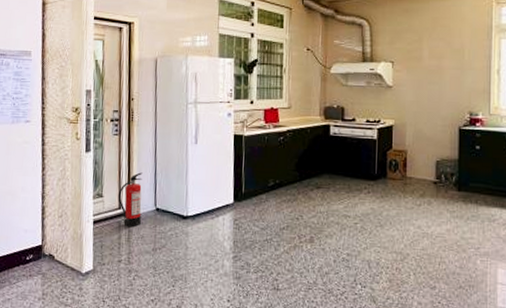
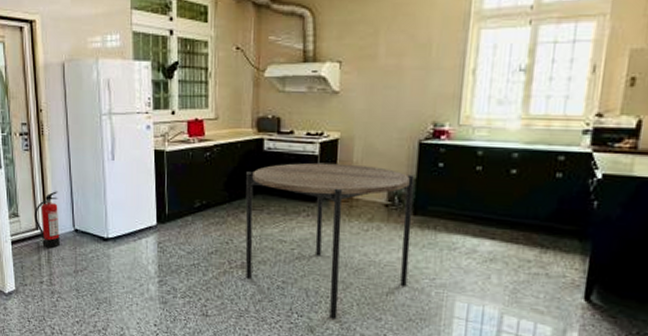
dining table: none [314,146,457,289] -> present [245,162,414,319]

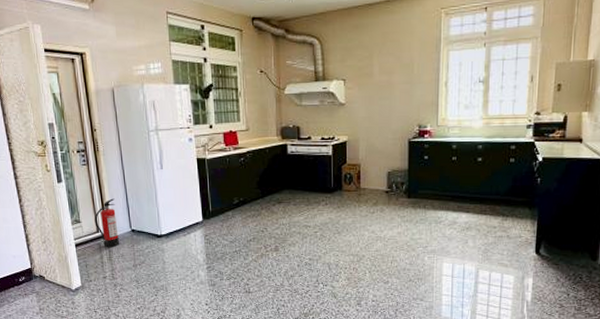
dining table: present [245,162,414,319] -> none [275,161,407,285]

